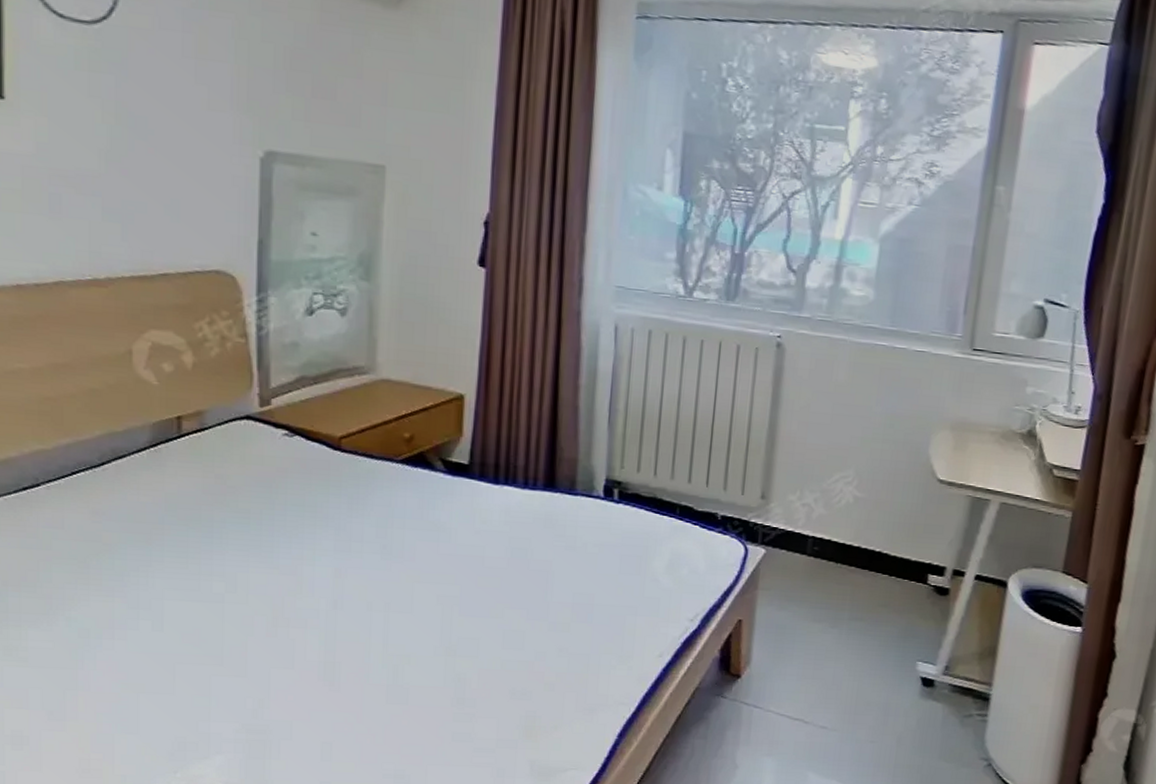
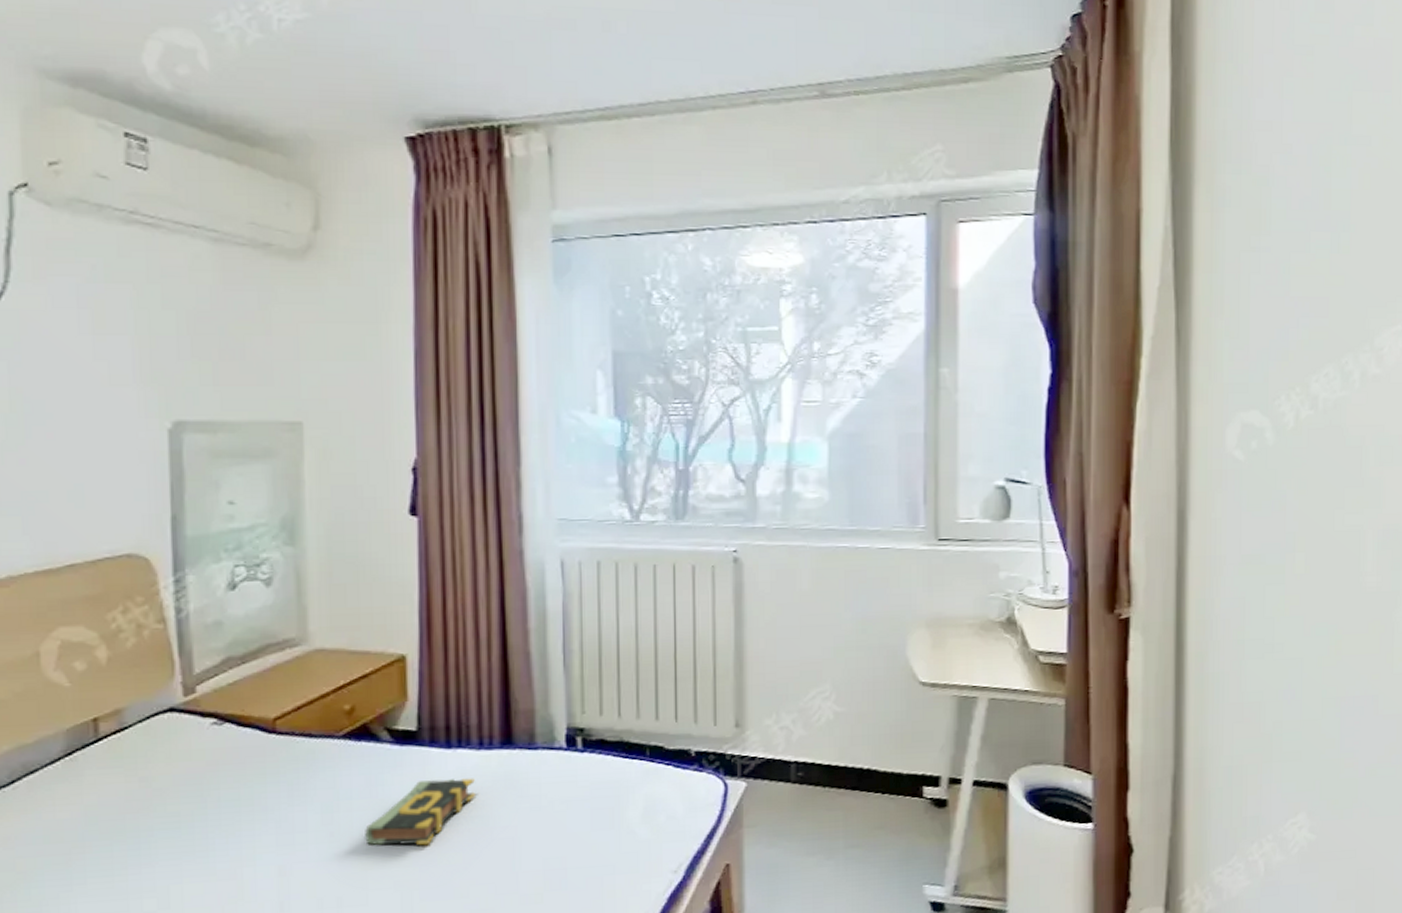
book: none [414,510,517,568] -> present [365,778,475,846]

